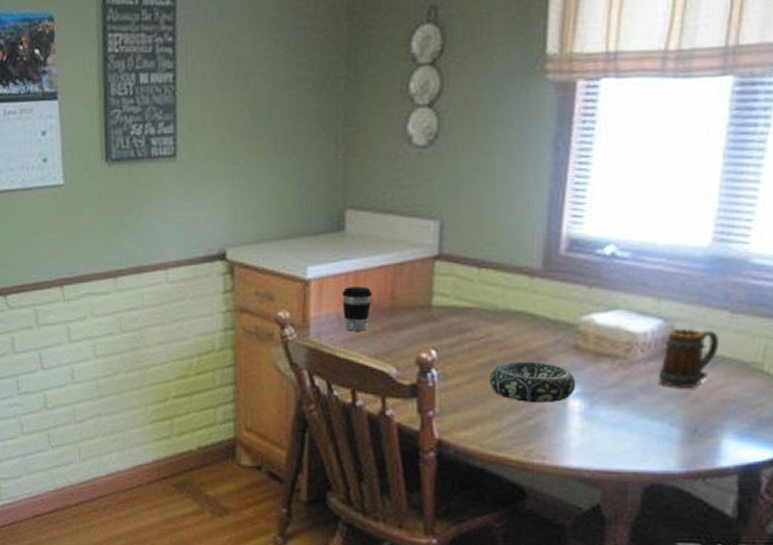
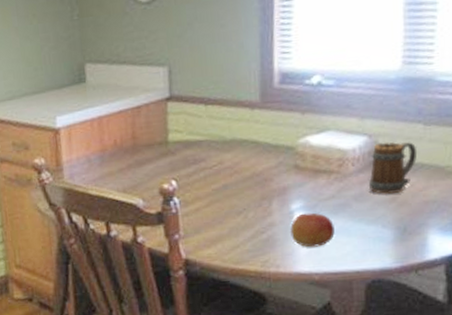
coffee cup: present [342,286,373,331] -> none [88,130,116,171]
decorative bowl: present [489,361,576,404] -> none [224,183,299,219]
apple: none [562,401,613,440] -> present [290,212,335,248]

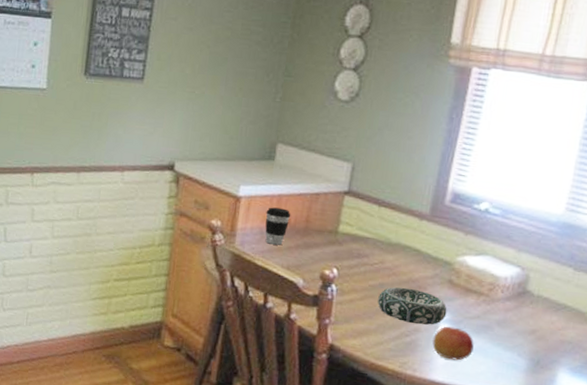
coffee cup: none [88,130,116,171] -> present [265,207,291,245]
decorative bowl: none [224,183,299,219] -> present [377,287,447,325]
mug: present [368,141,418,194] -> none [512,277,564,327]

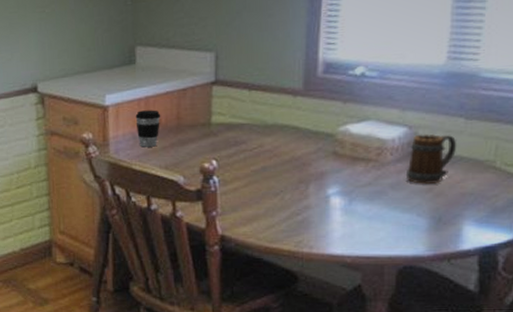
decorative bowl: present [377,287,447,325] -> none [263,167,336,202]
apple: present [432,326,474,361] -> none [325,198,369,231]
mug: none [512,277,564,327] -> present [405,134,457,184]

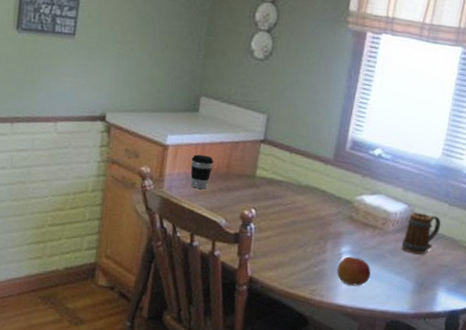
apple: none [325,198,369,231] -> present [336,256,371,286]

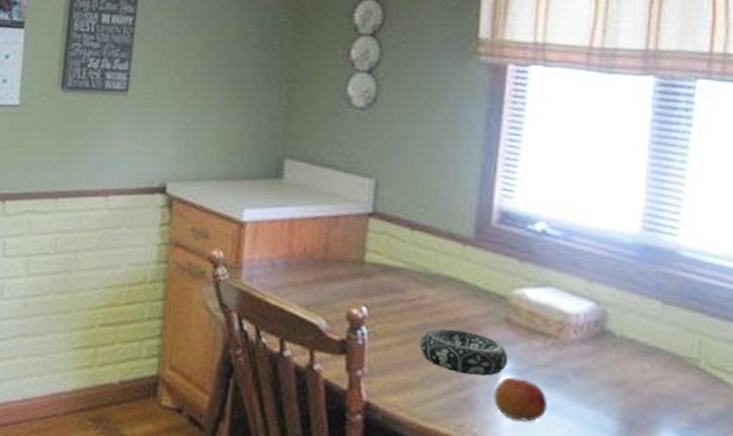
coffee cup: present [190,154,214,189] -> none [276,233,307,280]
decorative bowl: none [290,224,349,256] -> present [420,328,508,376]
mug: present [401,212,442,254] -> none [591,313,653,377]

